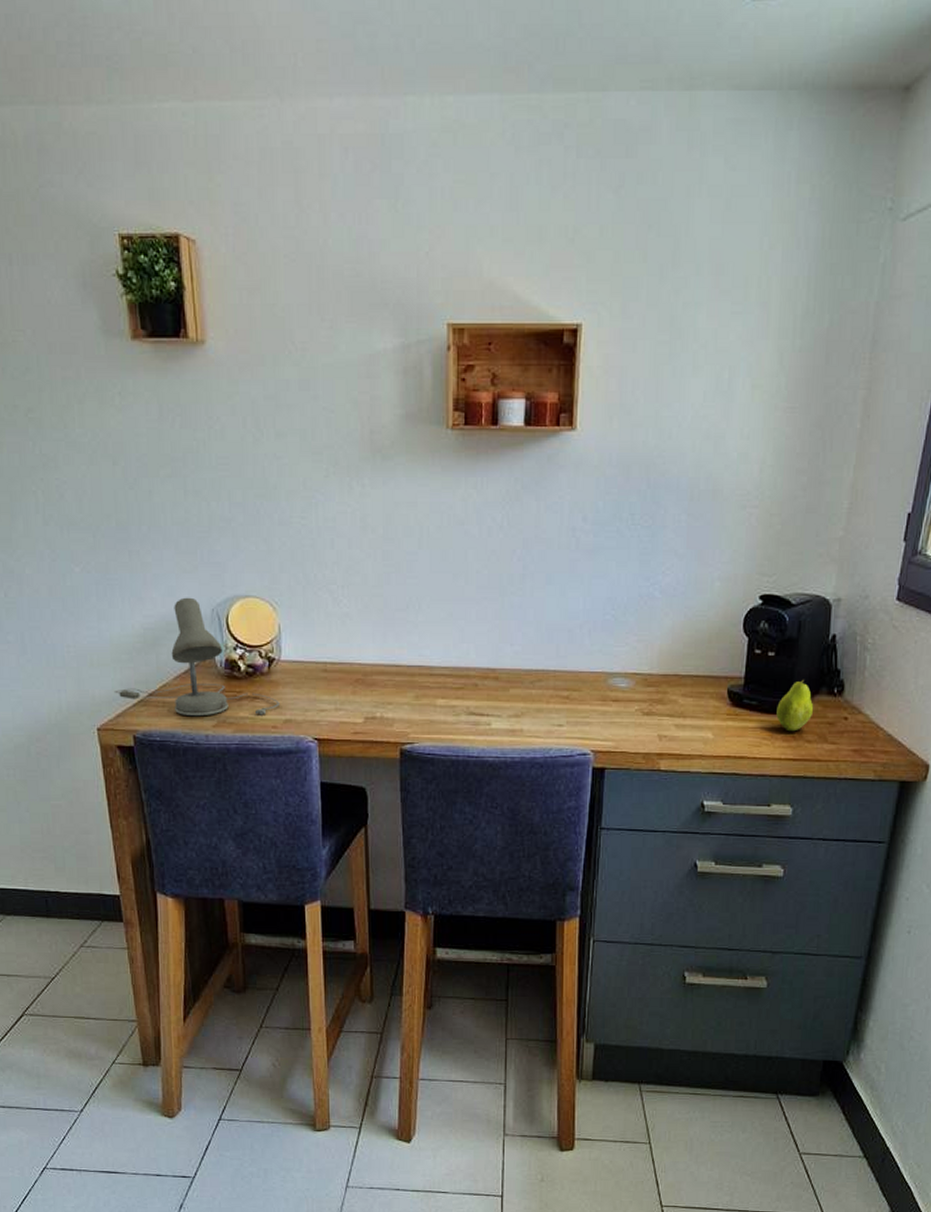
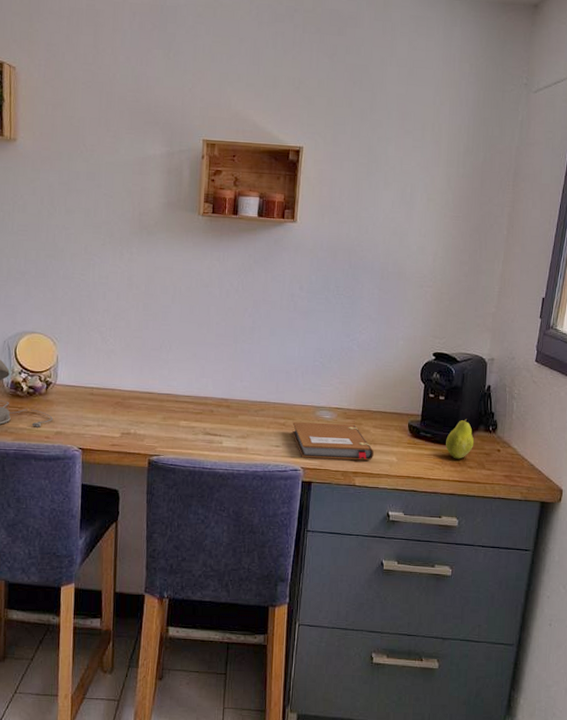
notebook: none [578,693,683,739] -> present [292,421,374,461]

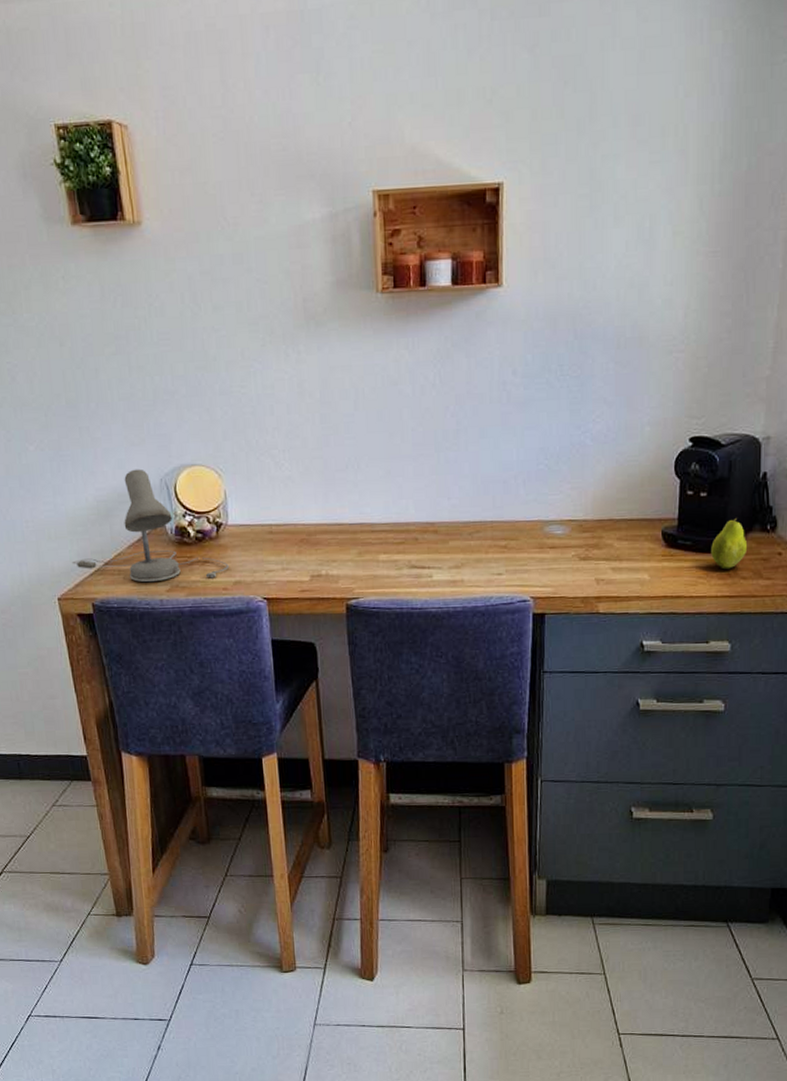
notebook: present [292,421,374,461] -> none [516,538,620,585]

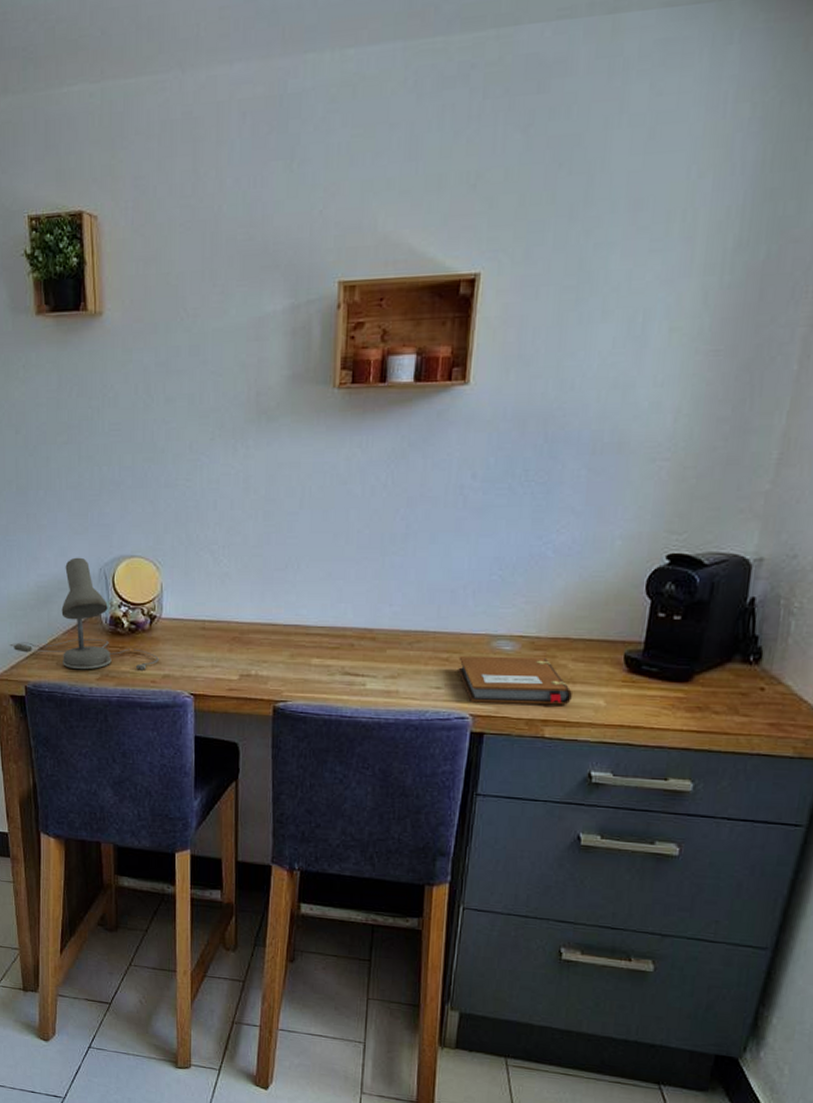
notebook: none [516,538,620,585] -> present [458,655,572,705]
fruit: present [711,517,748,570] -> none [679,645,725,702]

